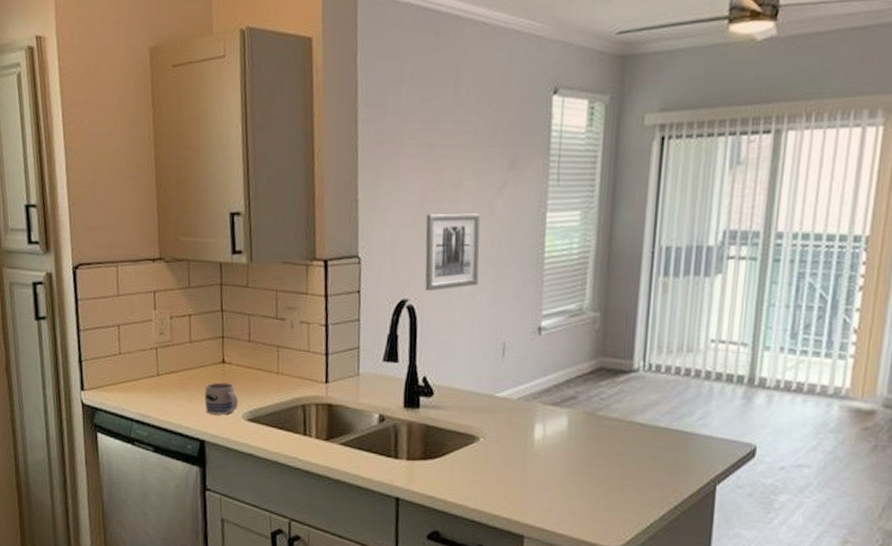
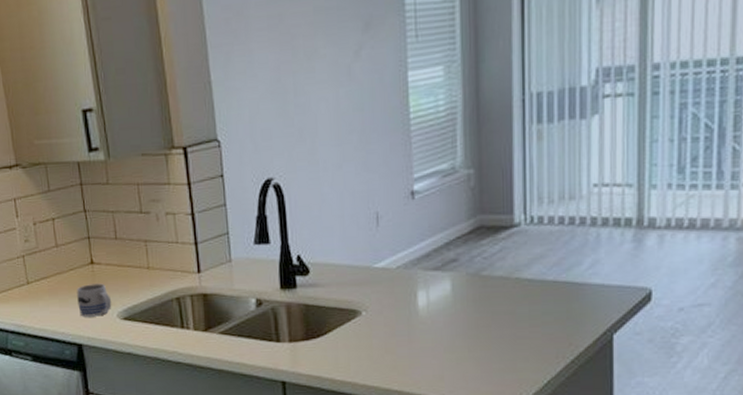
wall art: present [425,213,481,292] -> none [283,81,344,168]

